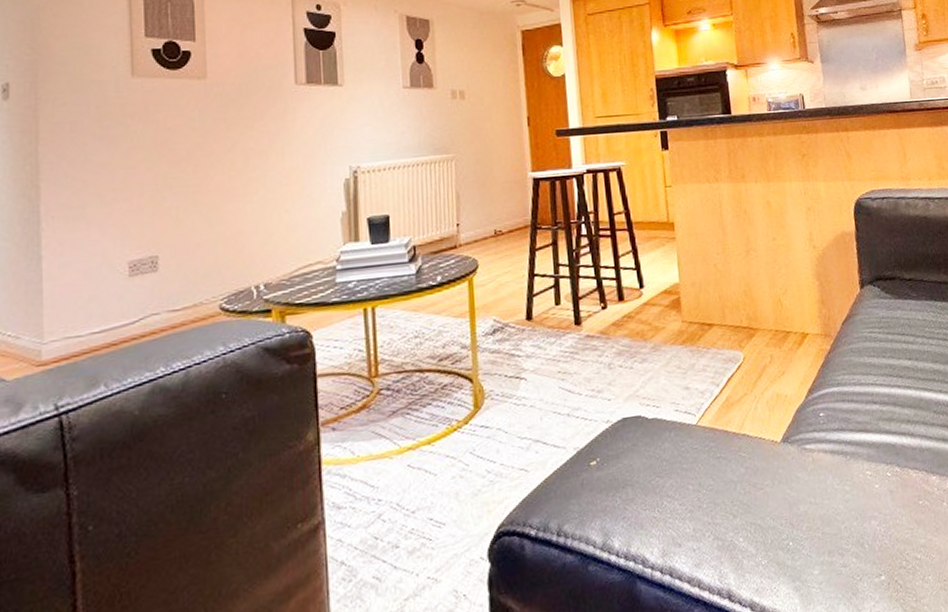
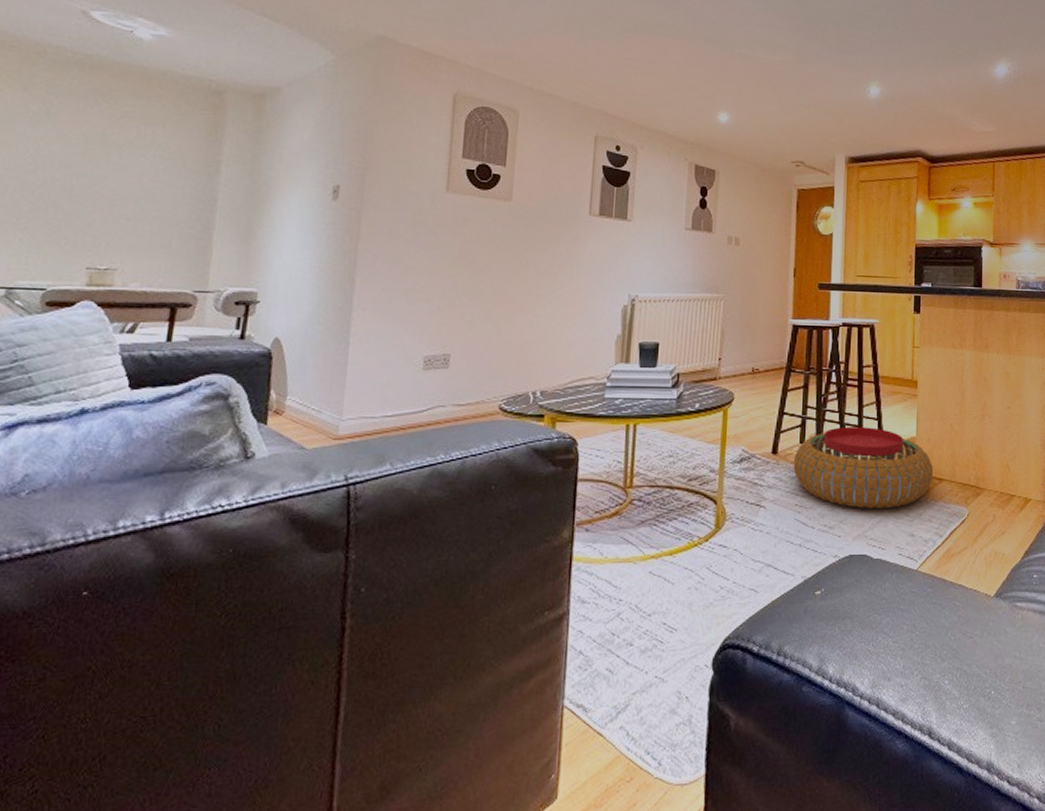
pouf: none [550,278,703,367] -> present [793,427,934,508]

